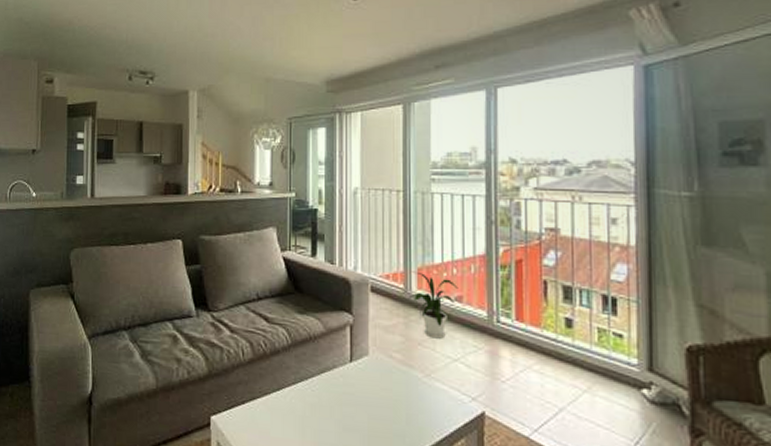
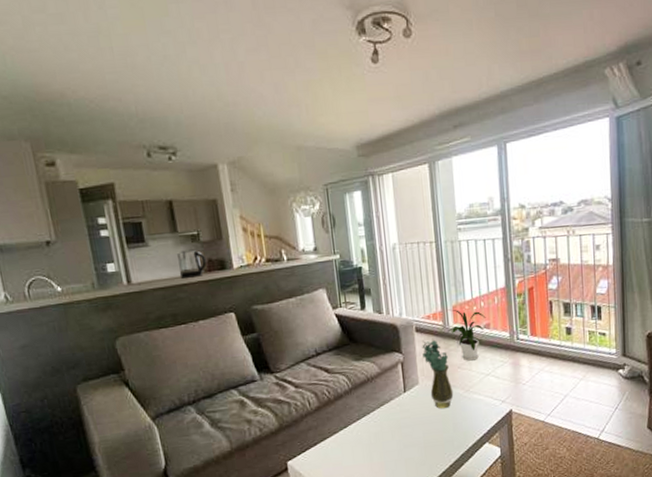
kettle: none [137,171,165,200] -> present [176,249,207,280]
vase: none [376,303,410,393] -> present [422,338,454,409]

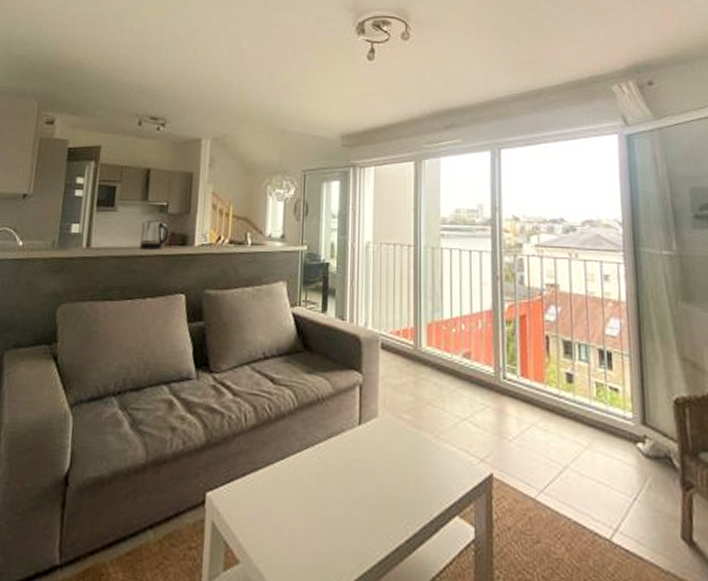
vase: present [422,338,454,409] -> none [386,360,419,457]
house plant: present [447,309,486,361] -> none [418,327,467,397]

